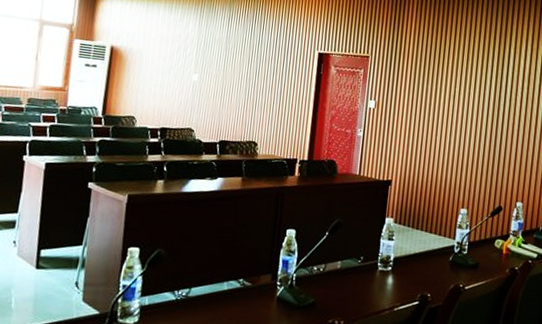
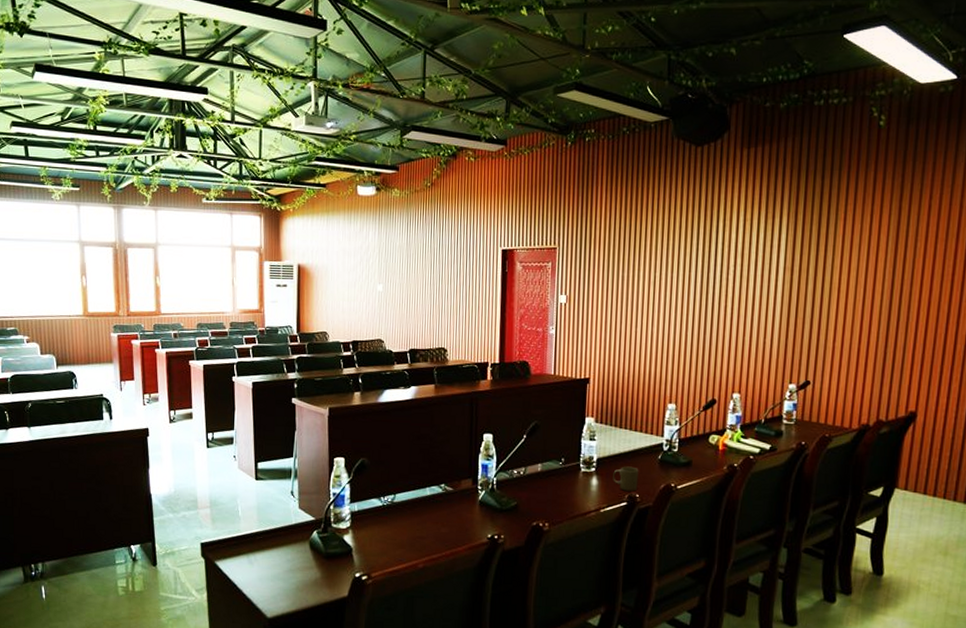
cup: none [407,266,432,291] -> present [613,466,639,491]

